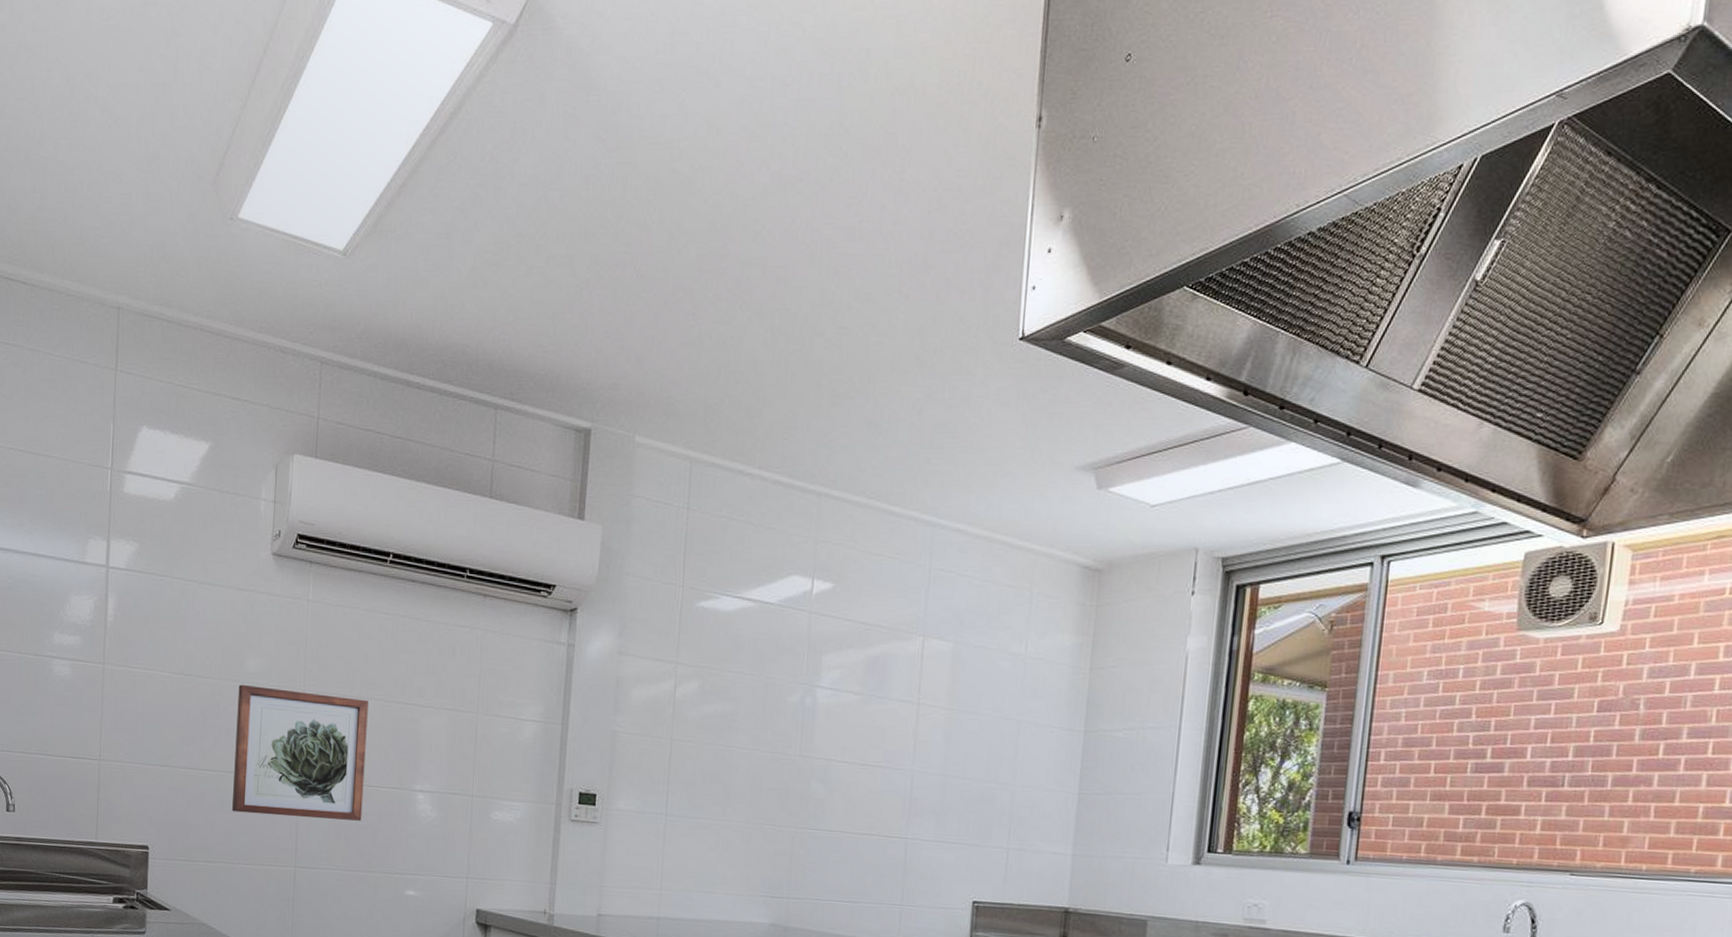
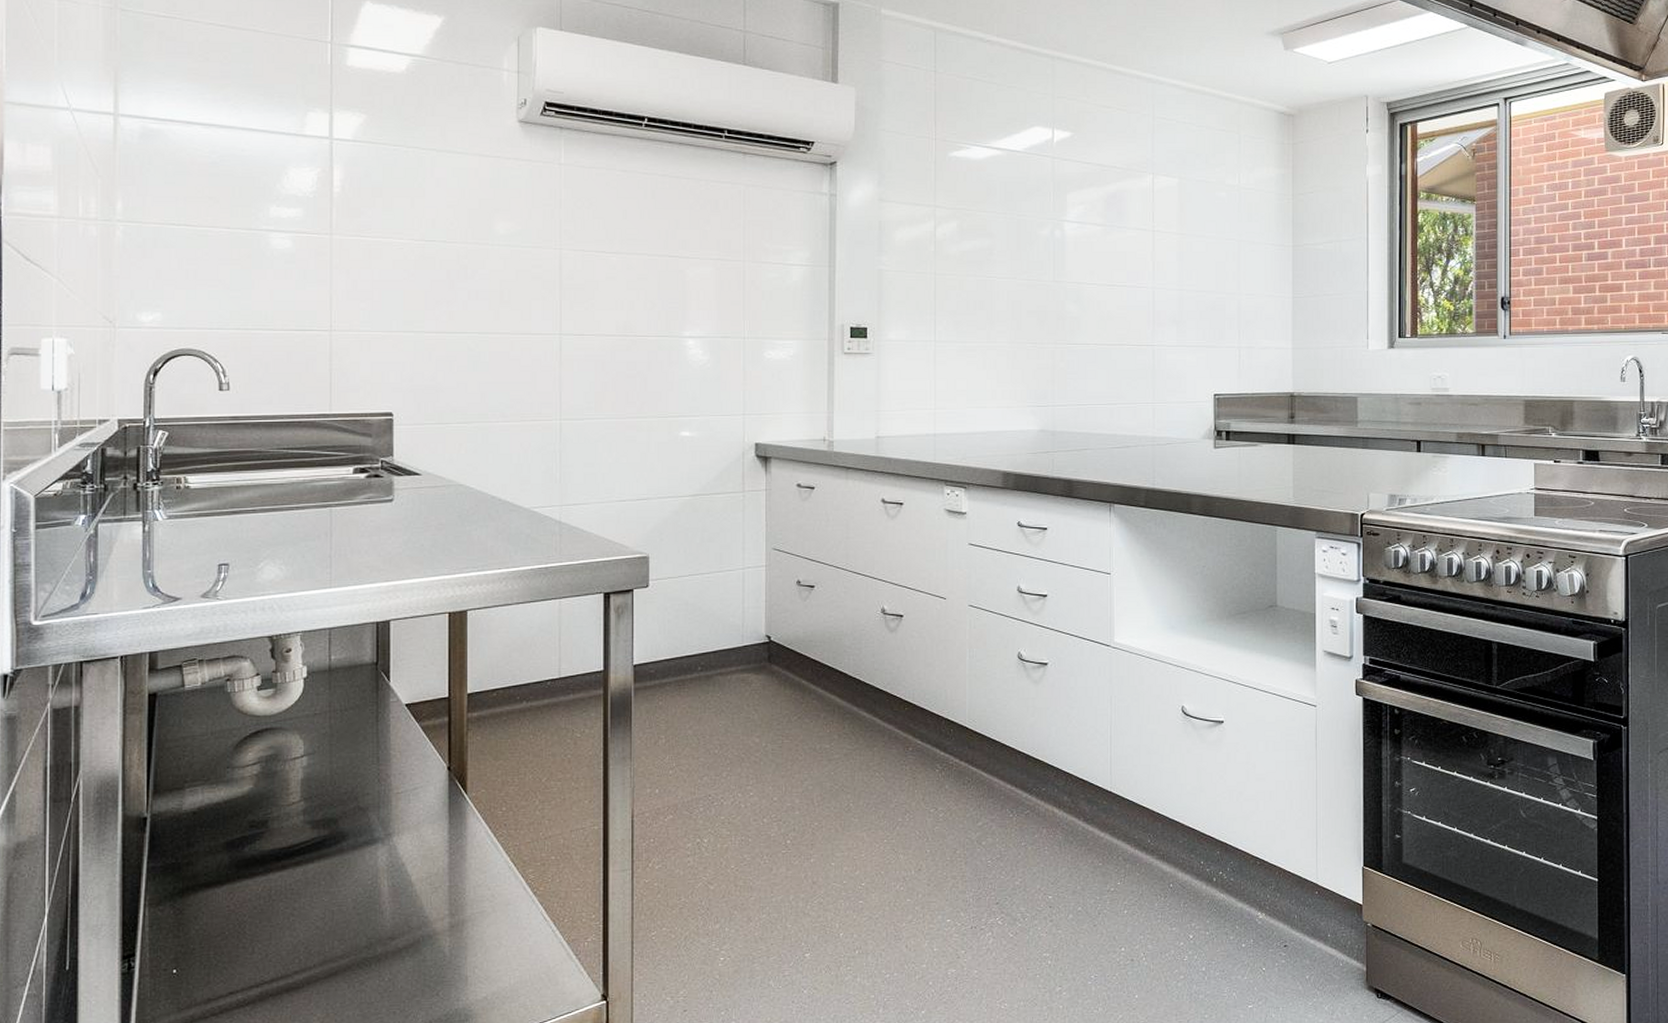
wall art: present [232,684,369,821] -> none [487,247,630,372]

